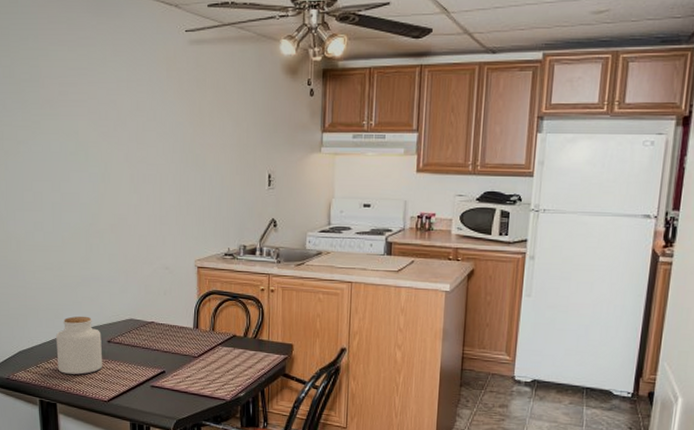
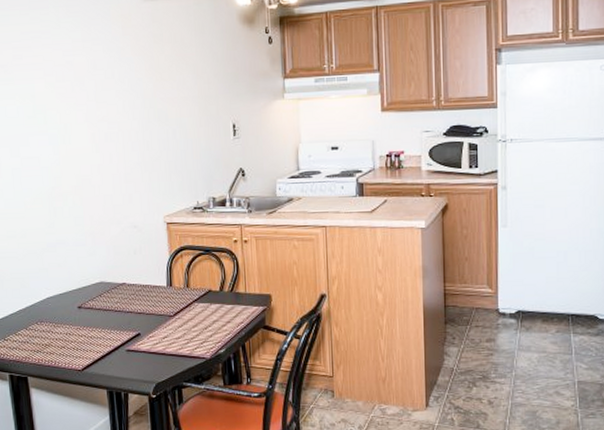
jar: present [56,316,103,375] -> none [23,283,75,345]

